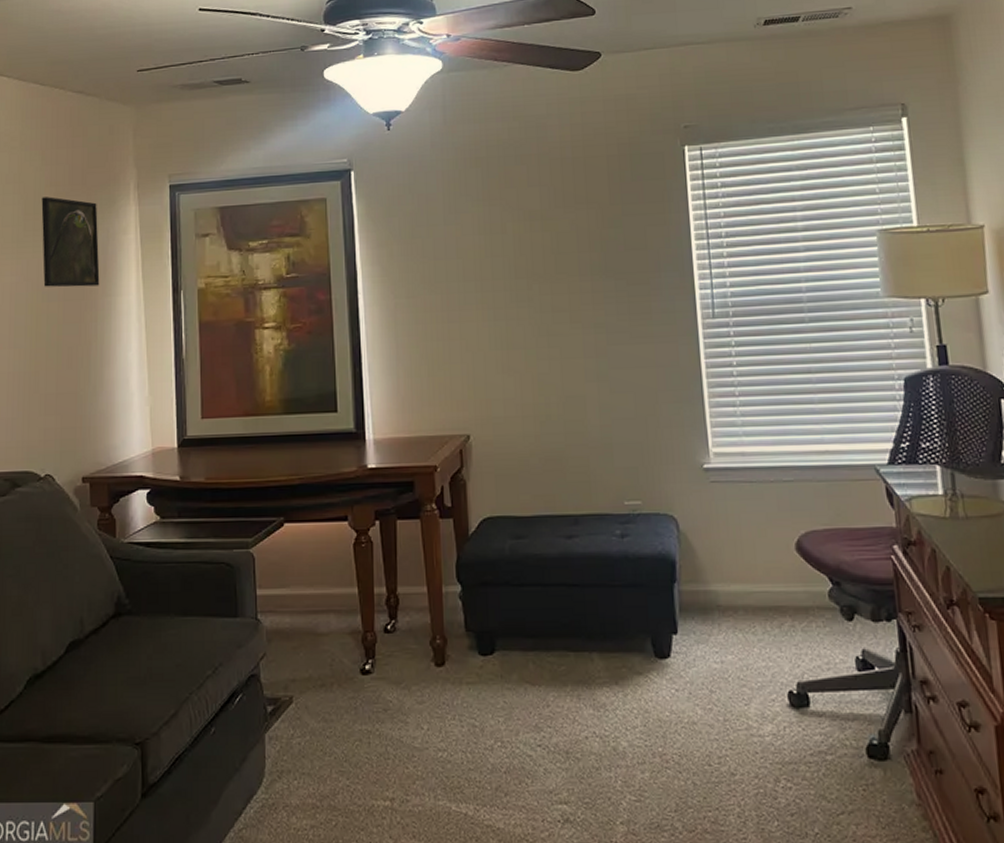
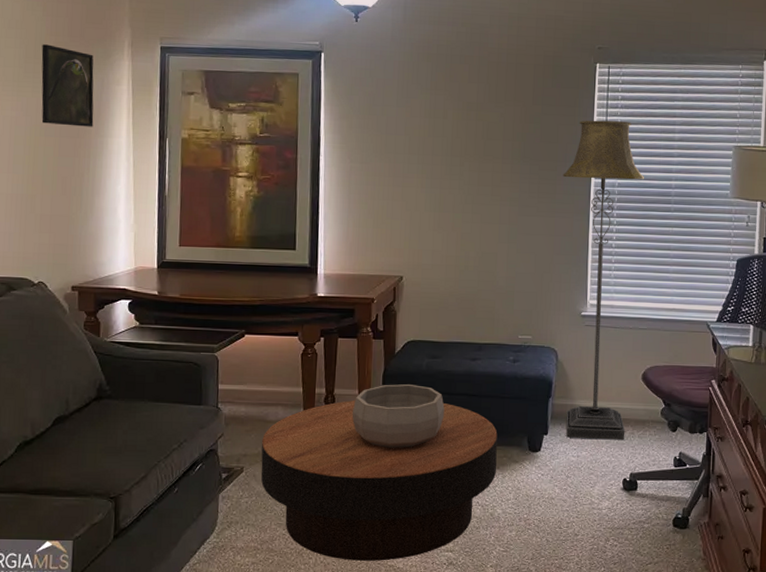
coffee table: none [313,598,615,820] -> present [261,400,498,561]
decorative bowl: none [421,575,539,662] -> present [352,384,445,448]
floor lamp: none [658,213,784,637] -> present [563,120,644,440]

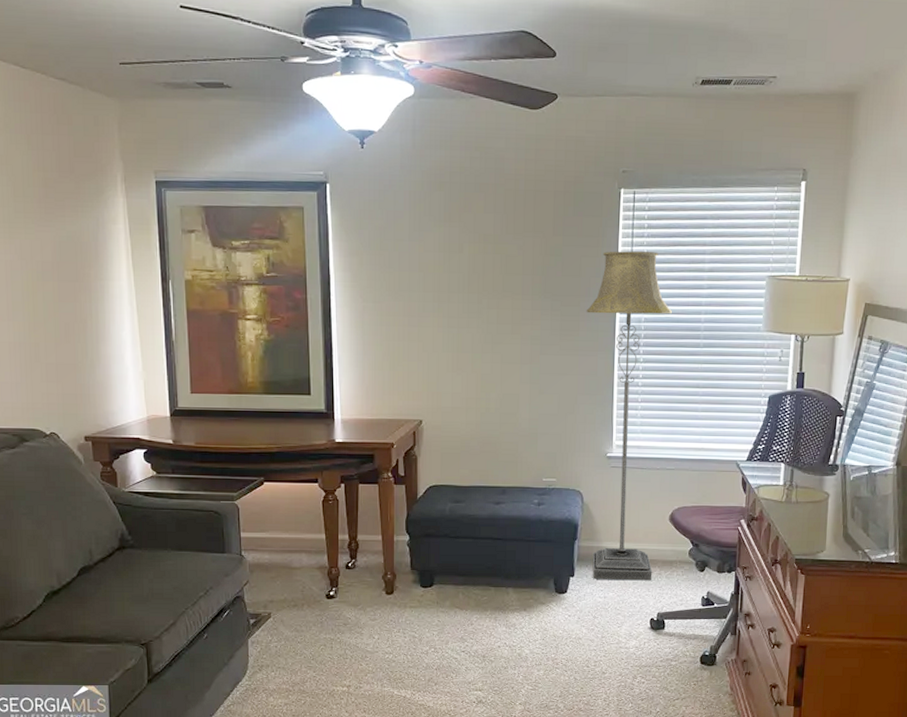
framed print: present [41,44,94,127] -> none [30,181,92,270]
coffee table: present [261,400,498,561] -> none [288,546,524,700]
decorative bowl: present [352,384,445,448] -> none [376,529,470,592]

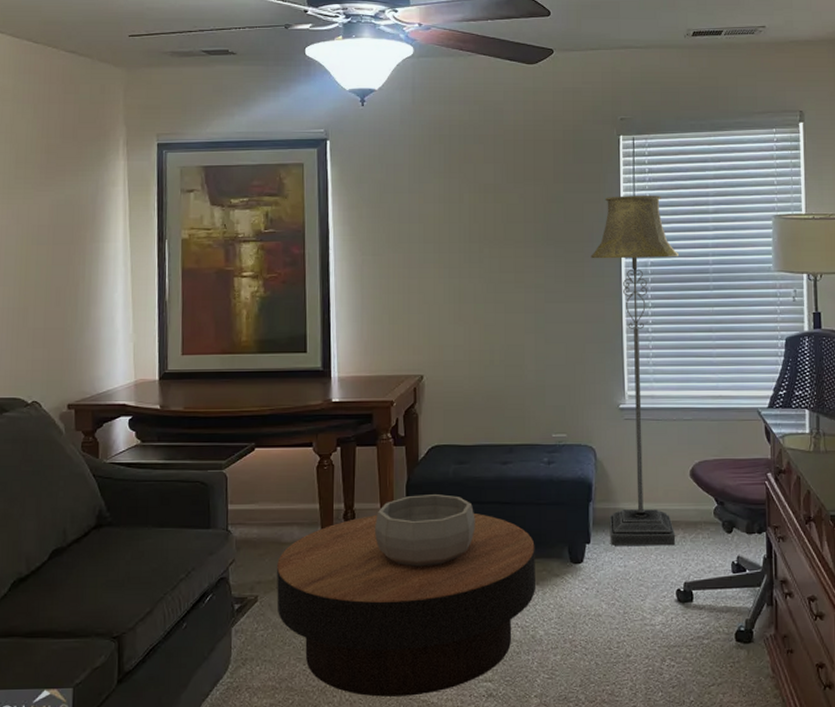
coffee table: none [288,546,524,700] -> present [277,514,535,697]
decorative bowl: none [376,529,470,592] -> present [374,494,475,567]

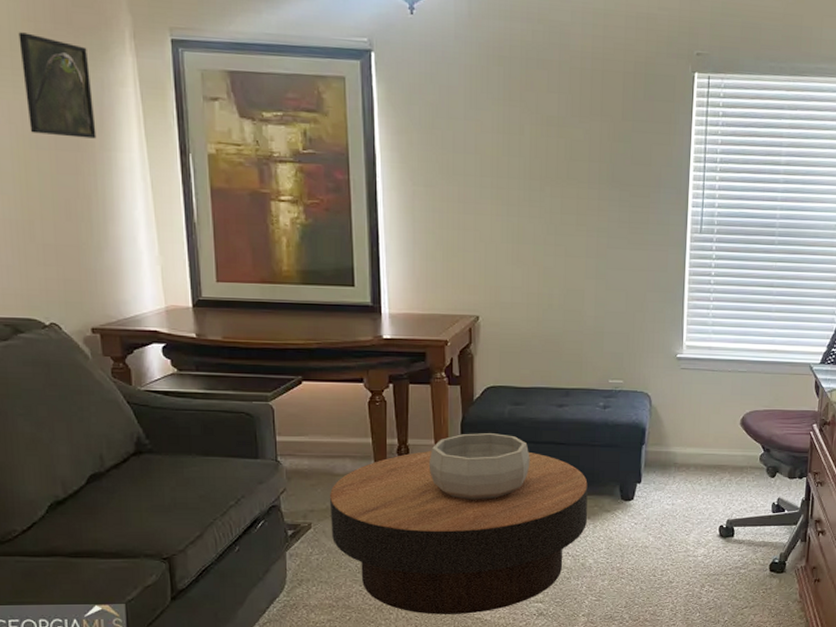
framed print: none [32,148,89,232] -> present [18,32,97,139]
floor lamp: present [590,196,678,546] -> none [656,139,746,487]

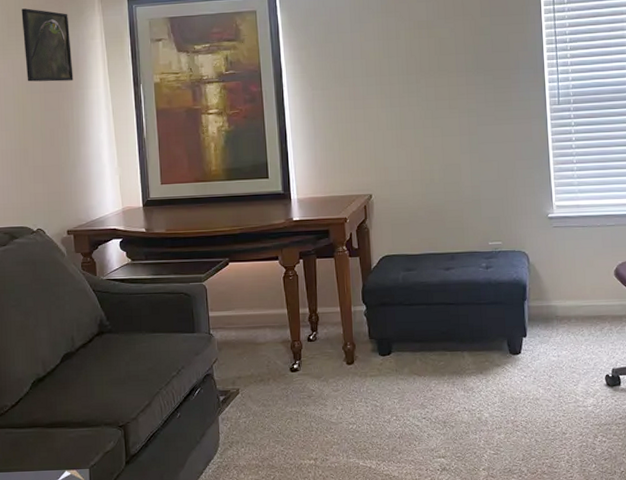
coffee table: present [330,451,588,614] -> none [254,314,480,472]
decorative bowl: present [428,433,530,500] -> none [336,298,424,361]

